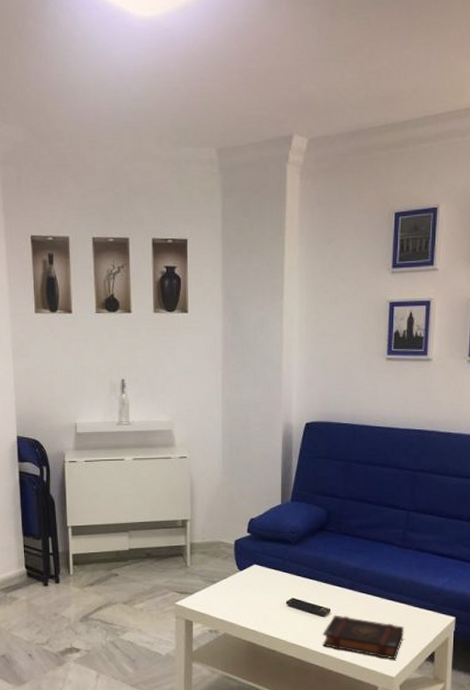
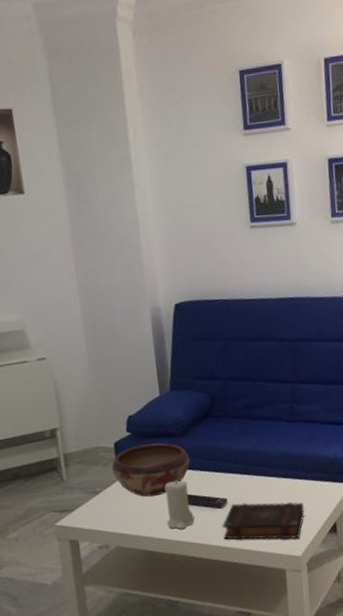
decorative bowl: none [229,546,300,594] -> present [111,442,190,497]
candle: none [272,583,298,630] -> present [165,479,195,530]

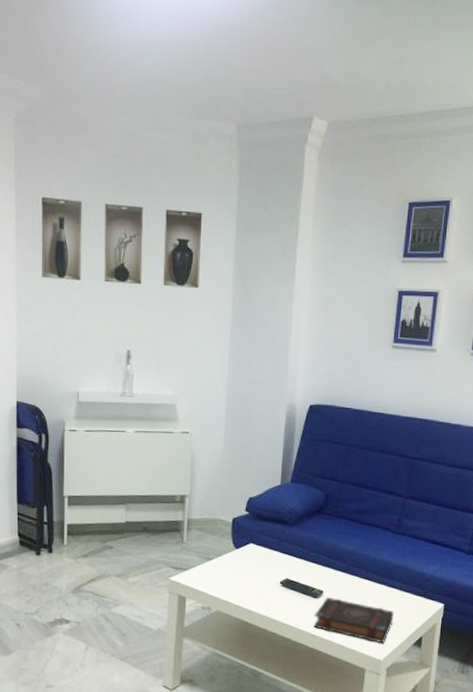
decorative bowl: present [111,442,190,497] -> none [226,525,296,574]
candle: present [165,479,195,530] -> none [265,563,291,610]

